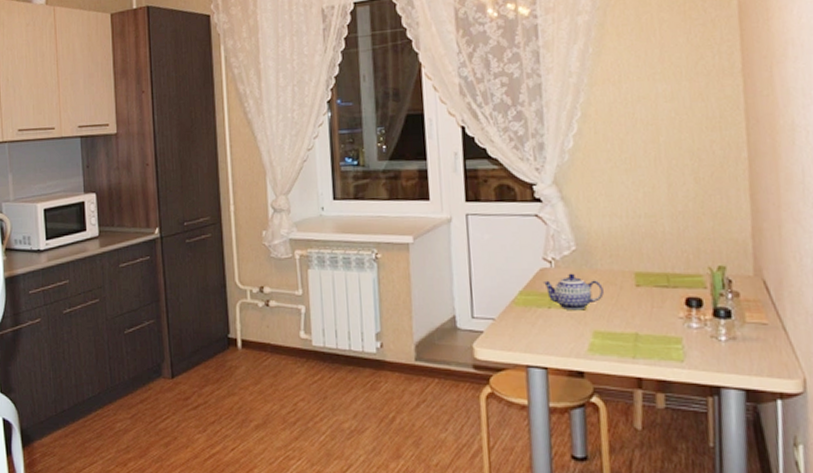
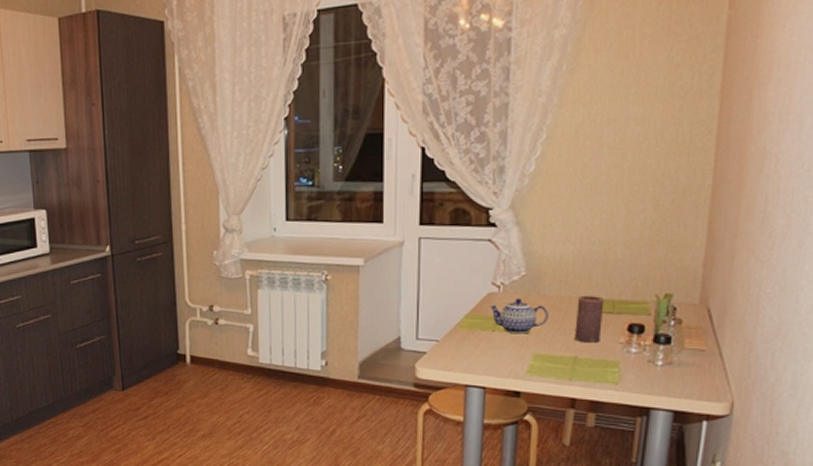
candle: none [631,268,660,319] -> present [575,295,604,343]

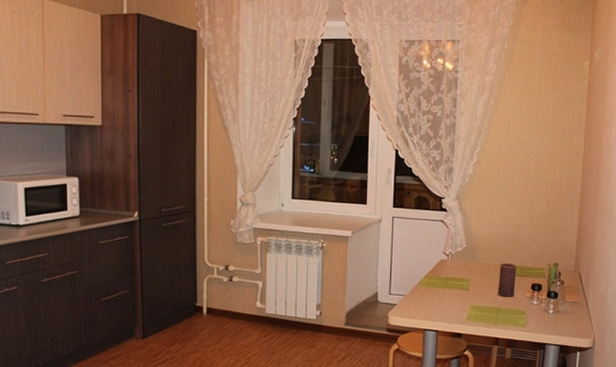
teapot: present [489,298,548,334] -> none [441,264,481,291]

